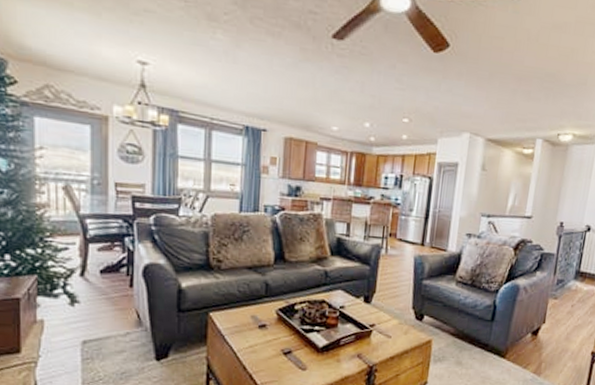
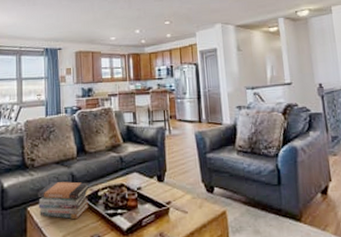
book stack: none [222,288,286,331] -> present [38,181,90,220]

